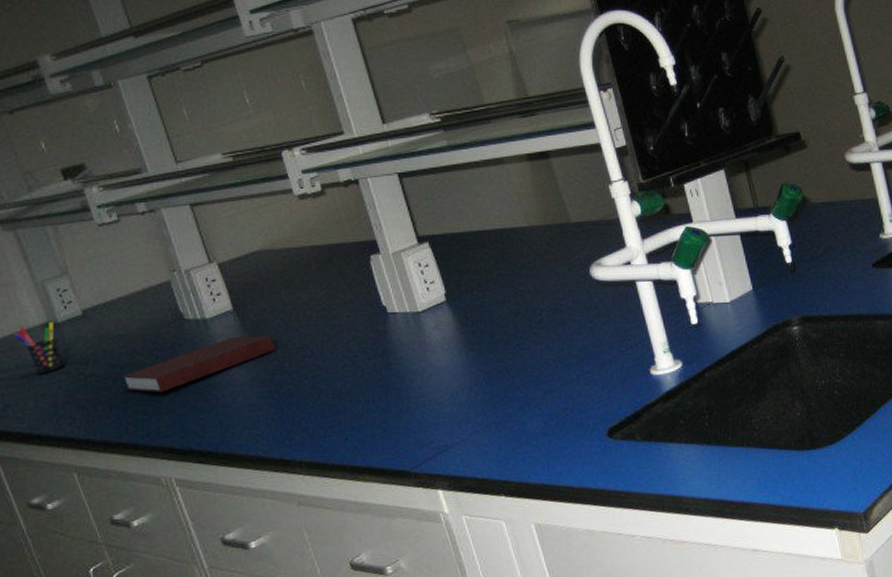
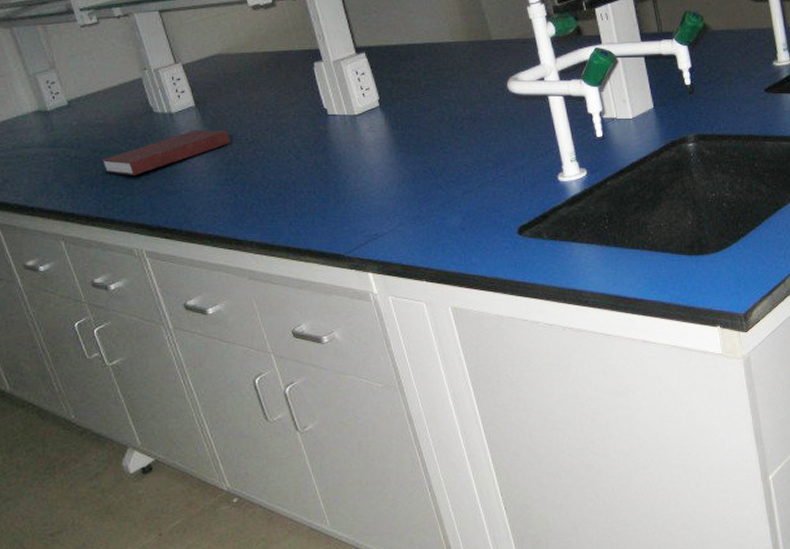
pen holder: present [13,321,66,375] -> none [10,109,54,155]

